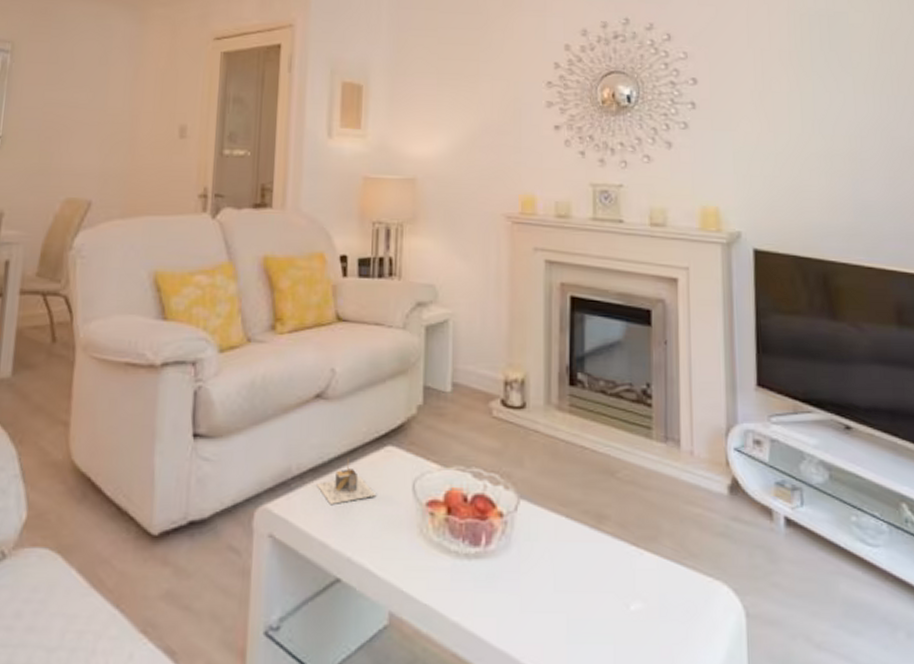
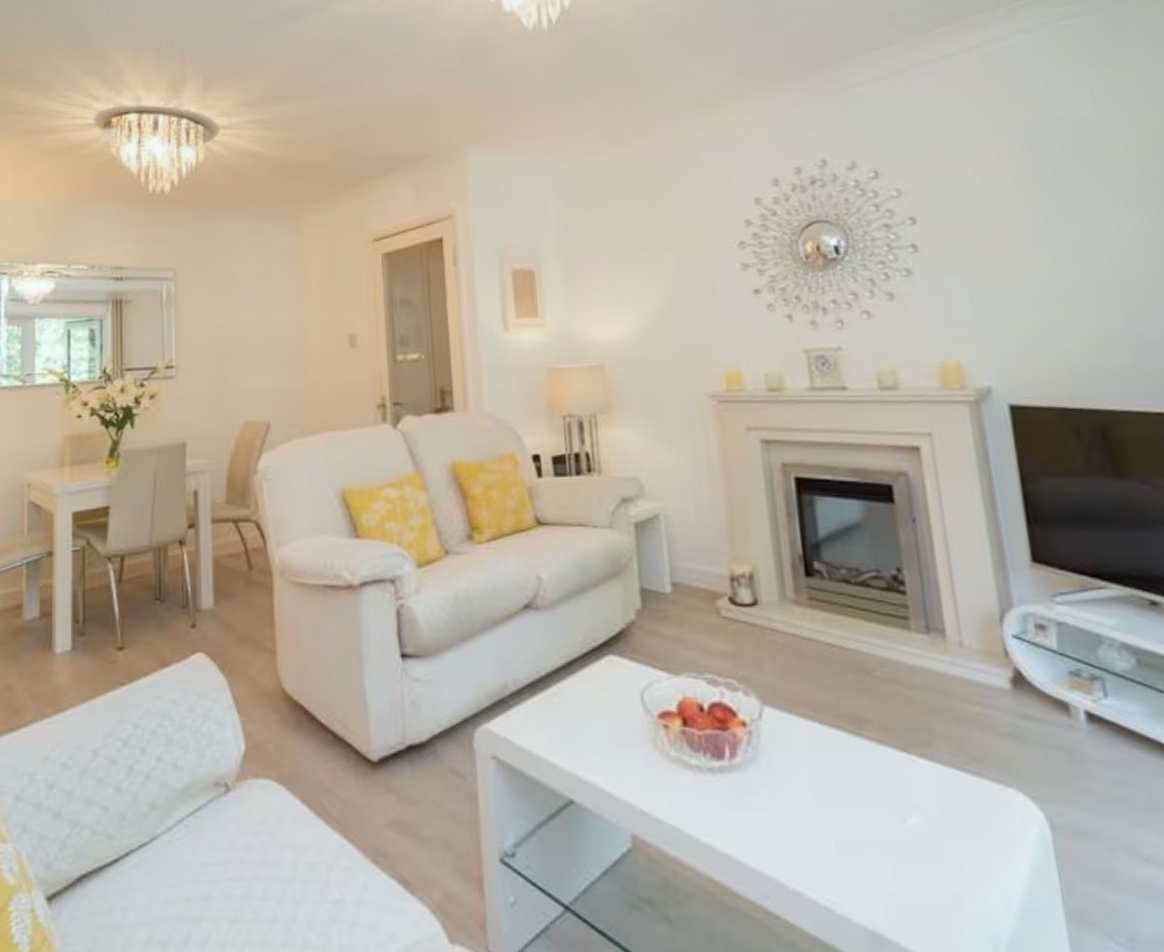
architectural model: present [316,458,377,504] -> none [536,670,603,721]

